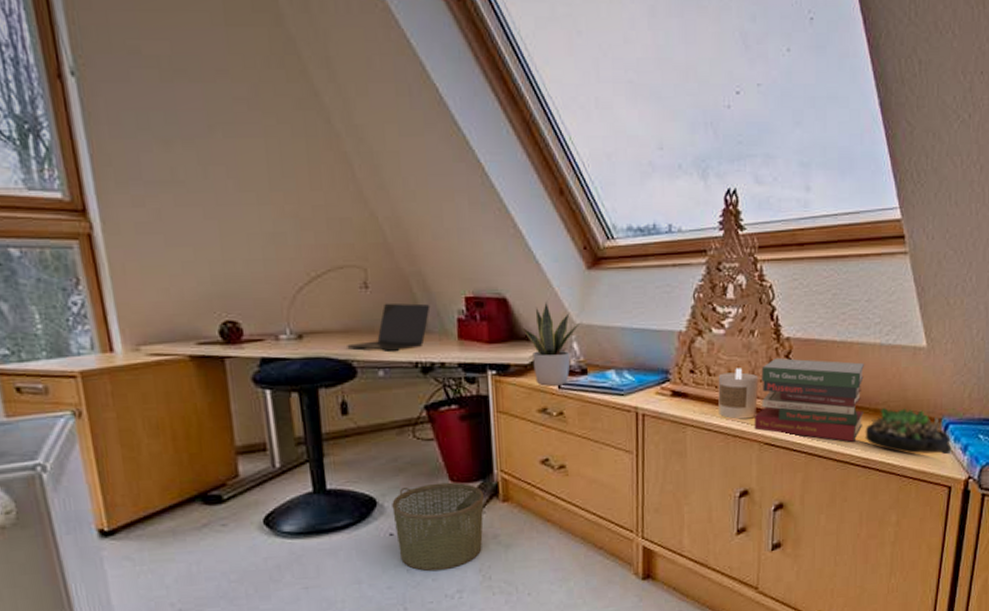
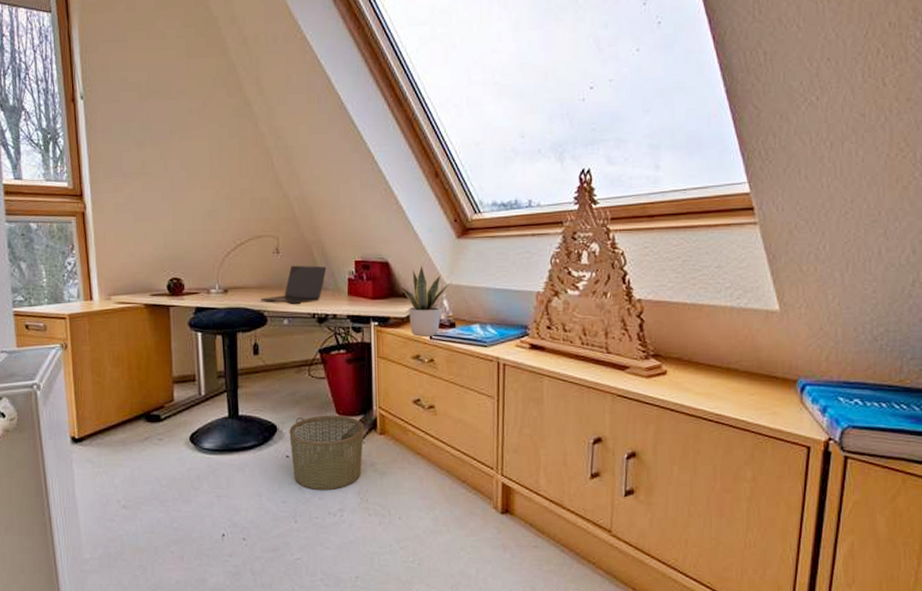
candle: present [718,368,759,420] -> none [573,325,612,372]
books: present [754,357,864,442] -> none [607,317,716,398]
succulent plant: present [865,407,951,455] -> none [717,366,808,413]

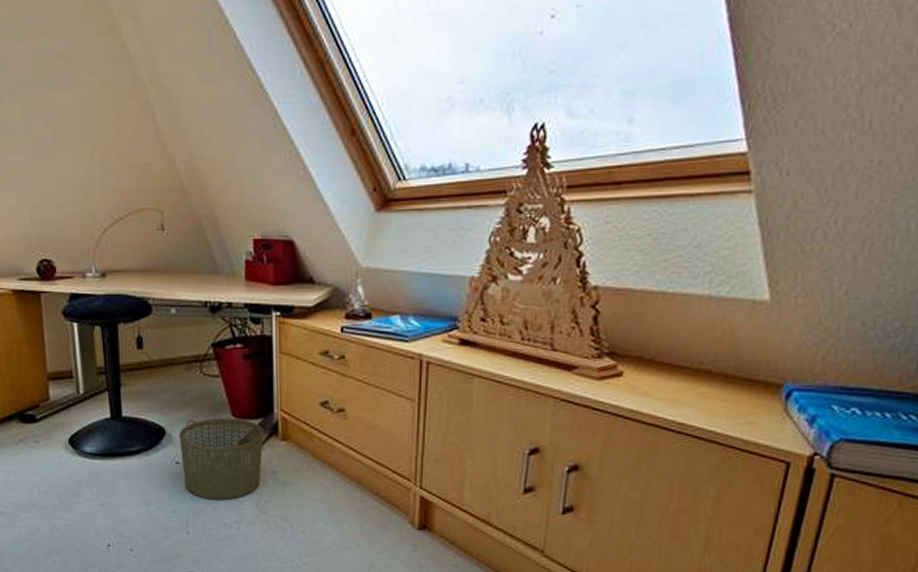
laptop: present [261,265,327,304] -> none [144,244,220,290]
potted plant: present [401,264,451,337] -> none [307,243,367,329]

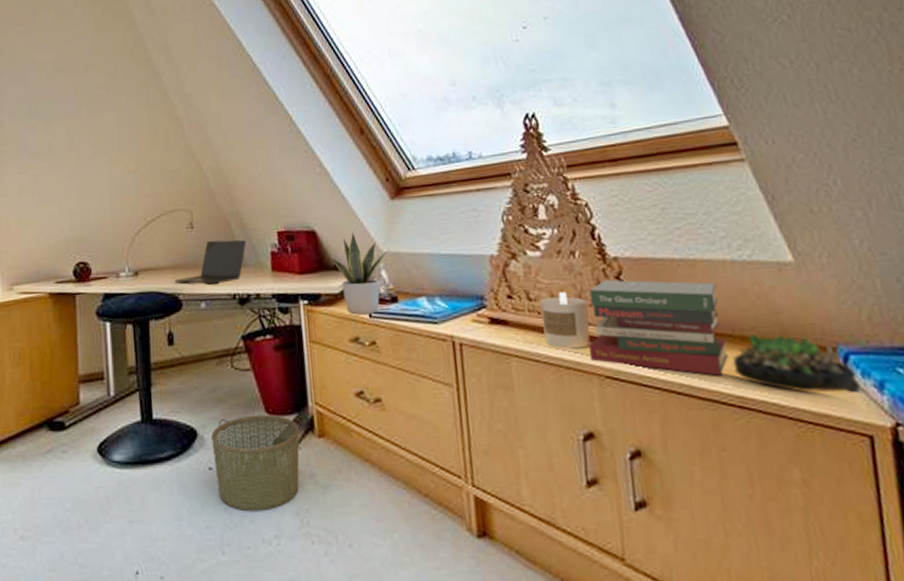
laptop: none [144,244,220,290] -> present [174,239,247,285]
potted plant: none [307,243,367,329] -> present [331,231,388,315]
candle: none [510,317,559,373] -> present [540,292,591,349]
books: none [549,308,687,404] -> present [588,279,730,376]
succulent plant: none [682,367,794,423] -> present [732,333,860,393]

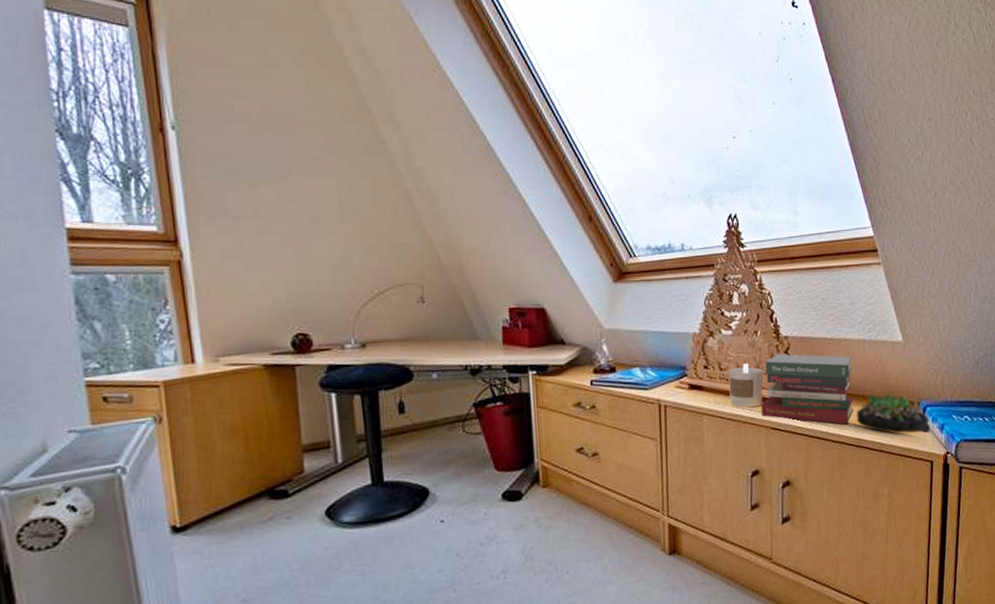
laptop: present [174,239,247,285] -> none [405,314,479,357]
basket: present [211,414,300,512] -> none [443,471,527,554]
potted plant: present [331,231,388,315] -> none [558,309,609,384]

